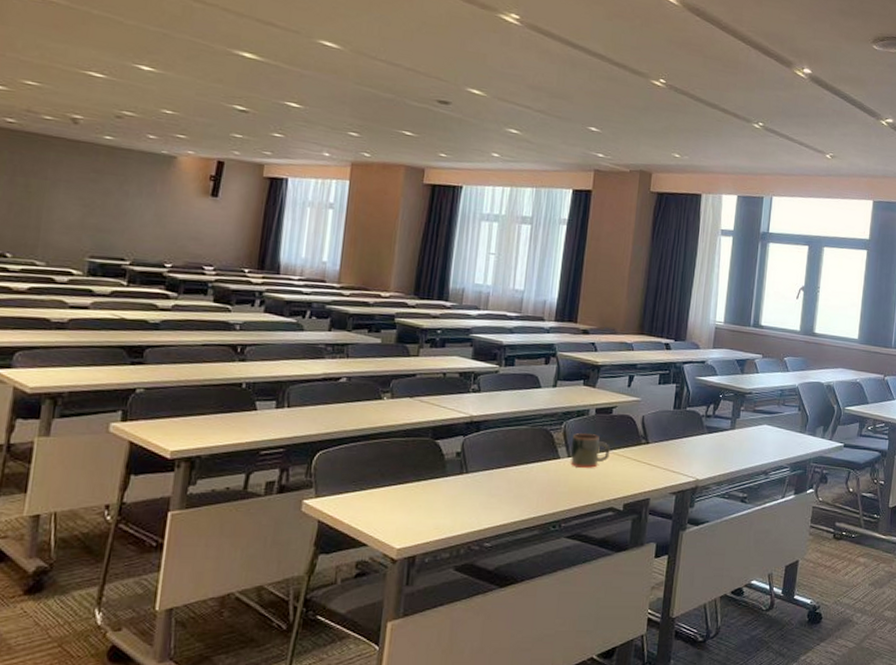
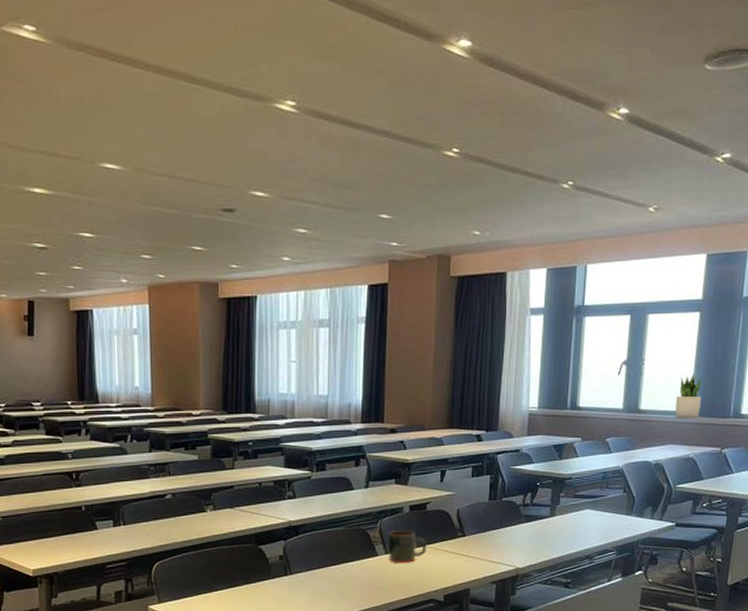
planter: none [845,305,869,347] -> present [674,374,702,419]

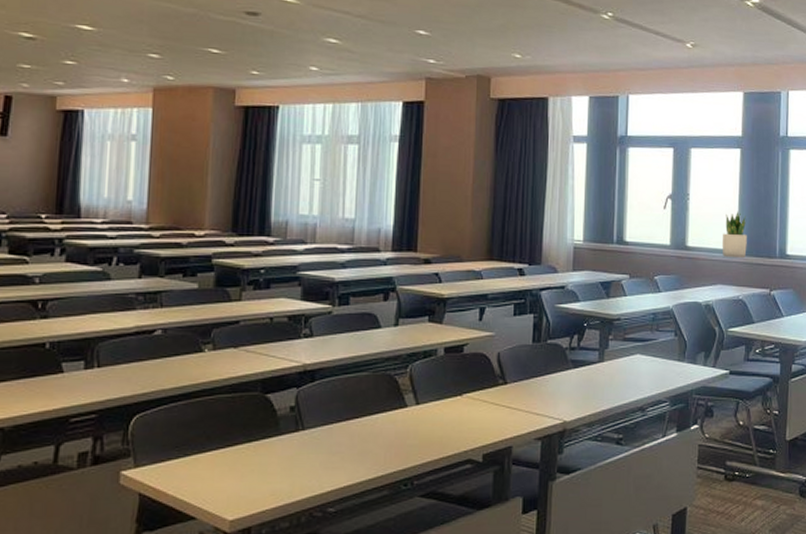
mug: present [388,531,427,563] -> none [419,377,464,416]

